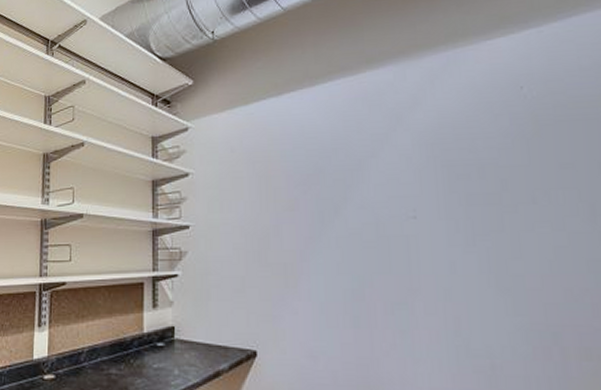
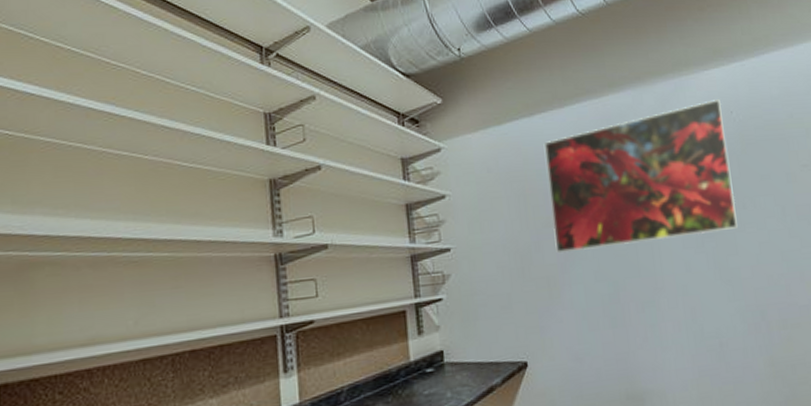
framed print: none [290,72,524,240] -> present [543,98,738,254]

